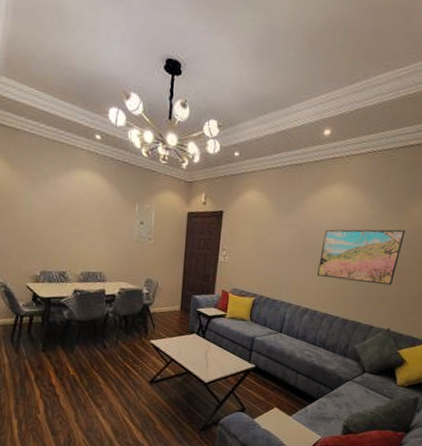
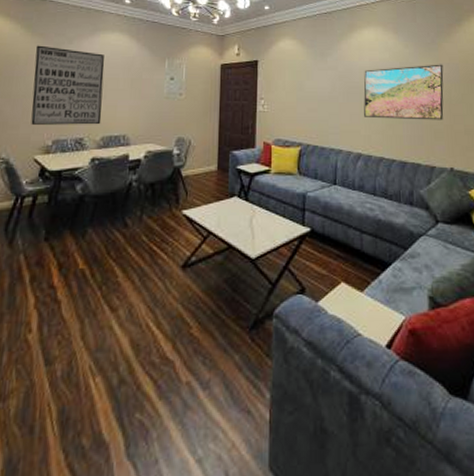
wall art: none [16,179,80,261] -> present [31,45,105,125]

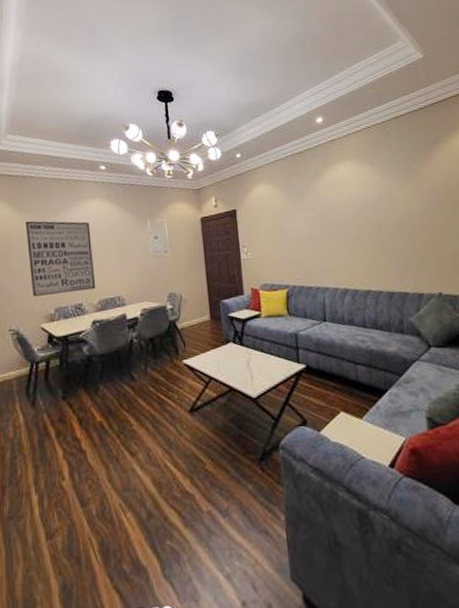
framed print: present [363,64,444,120] -> none [343,190,428,253]

